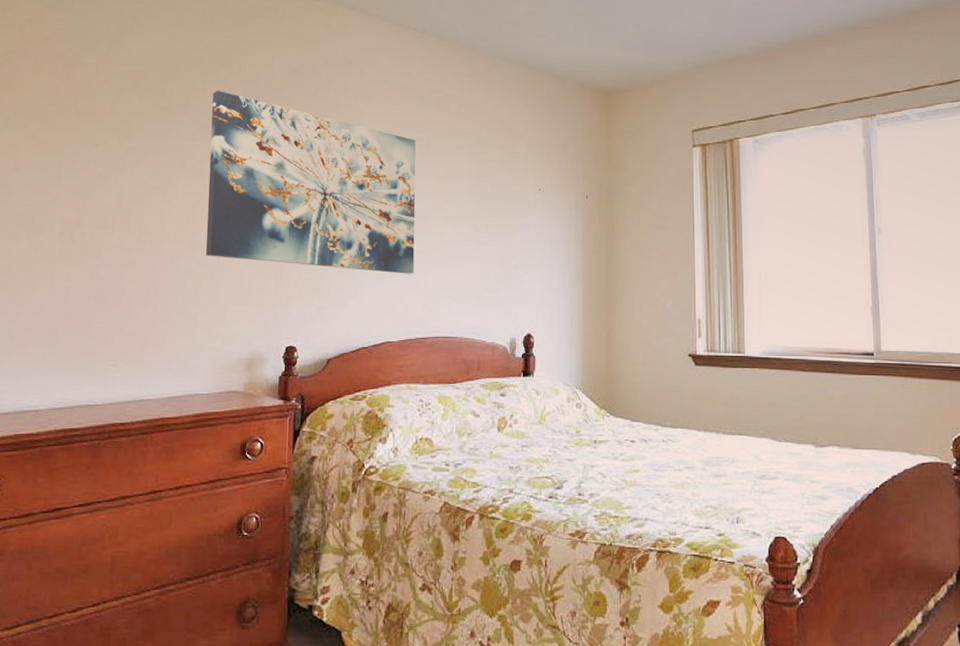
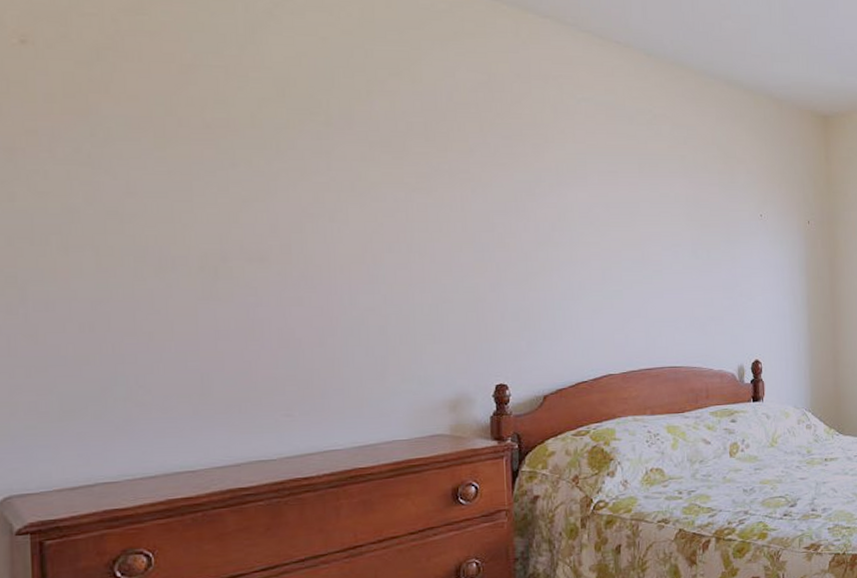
wall art: present [205,90,416,274] -> none [383,103,633,304]

